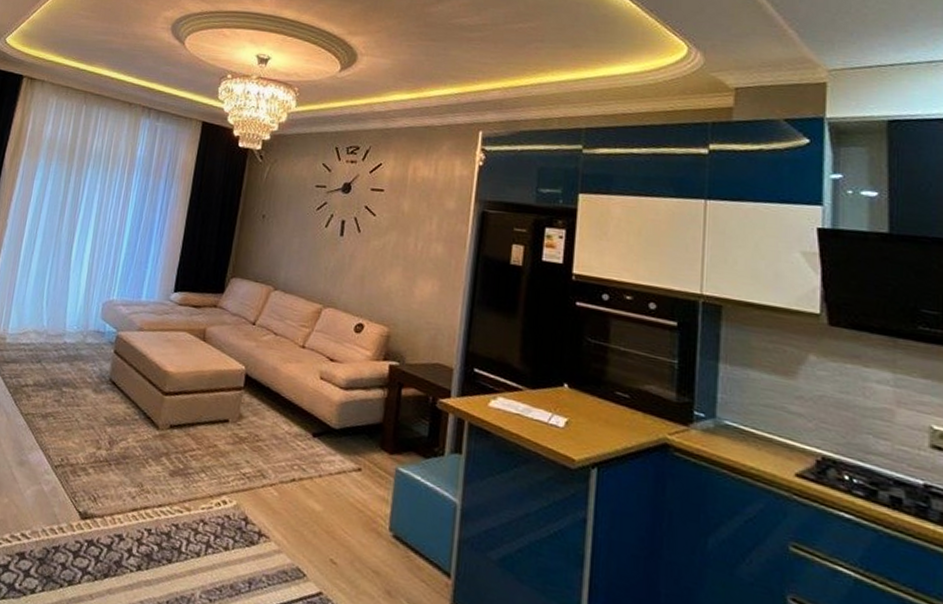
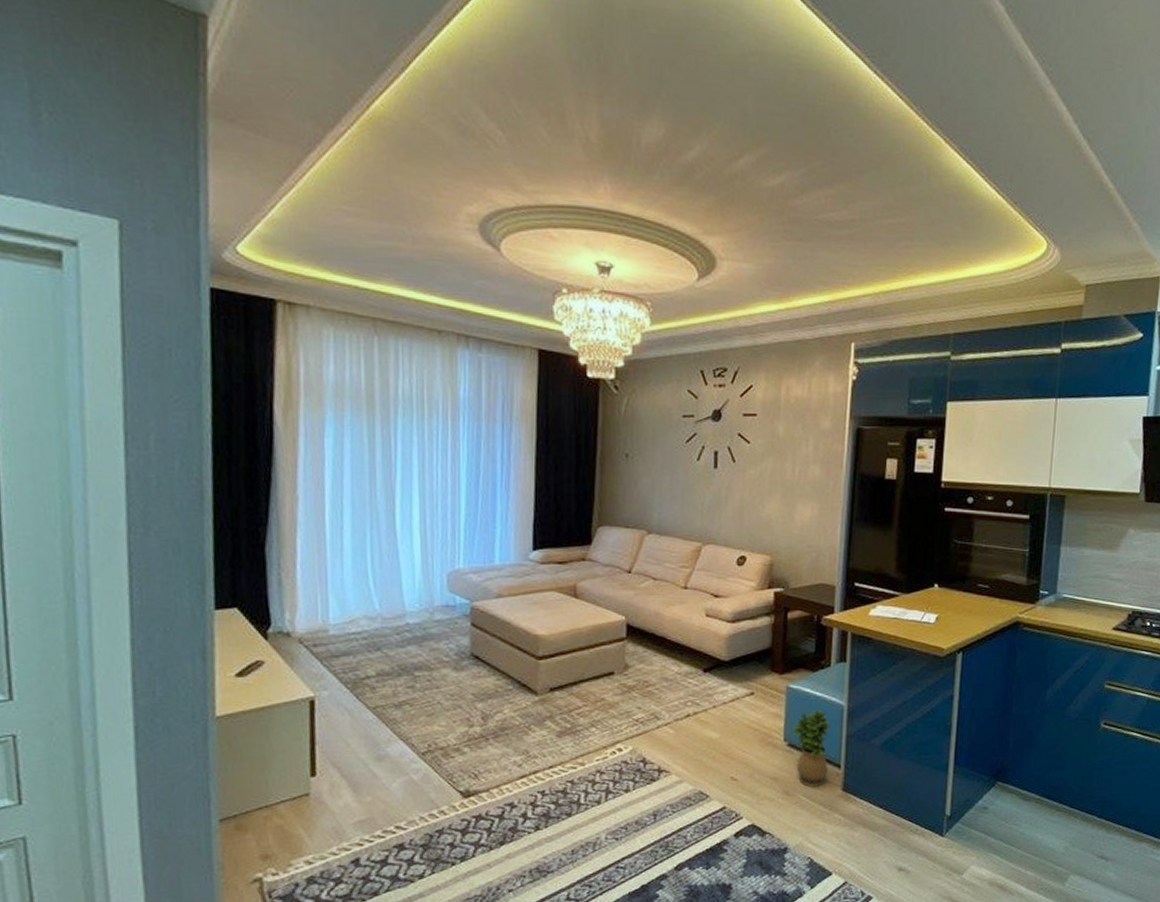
potted plant: none [398,500,441,594] -> present [792,709,831,787]

